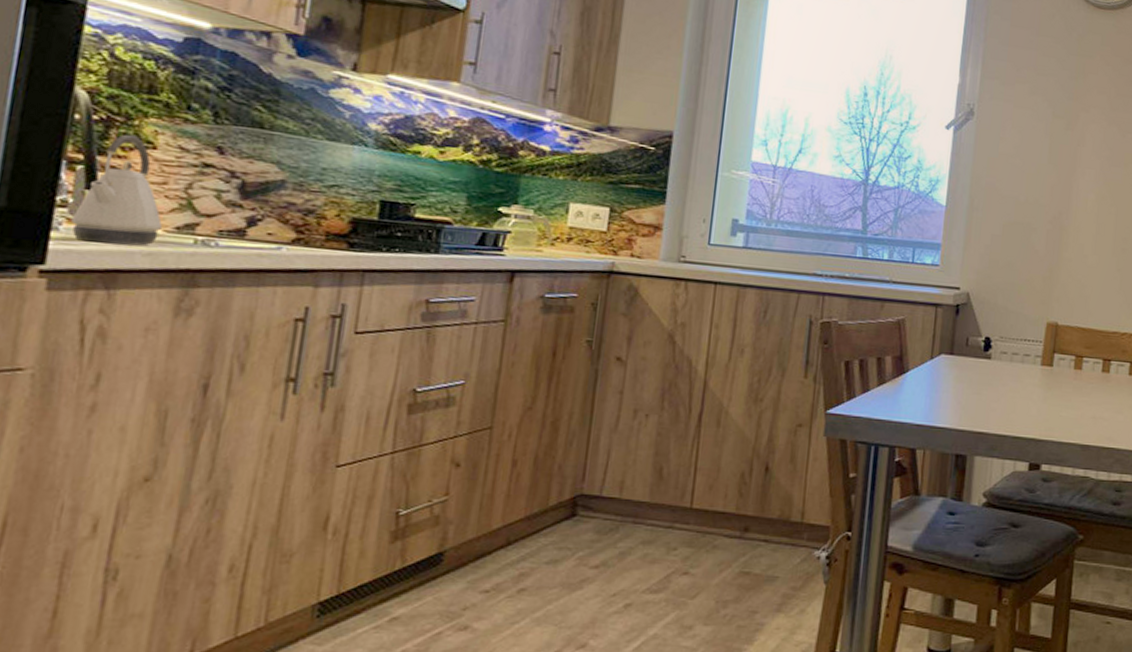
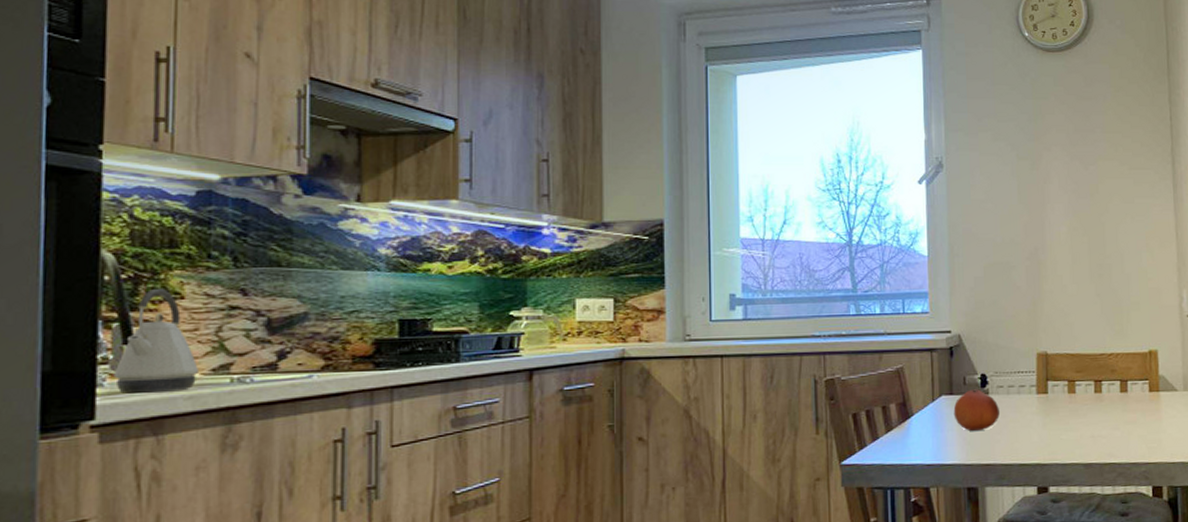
fruit: none [951,352,1000,396] -> present [953,389,1000,431]

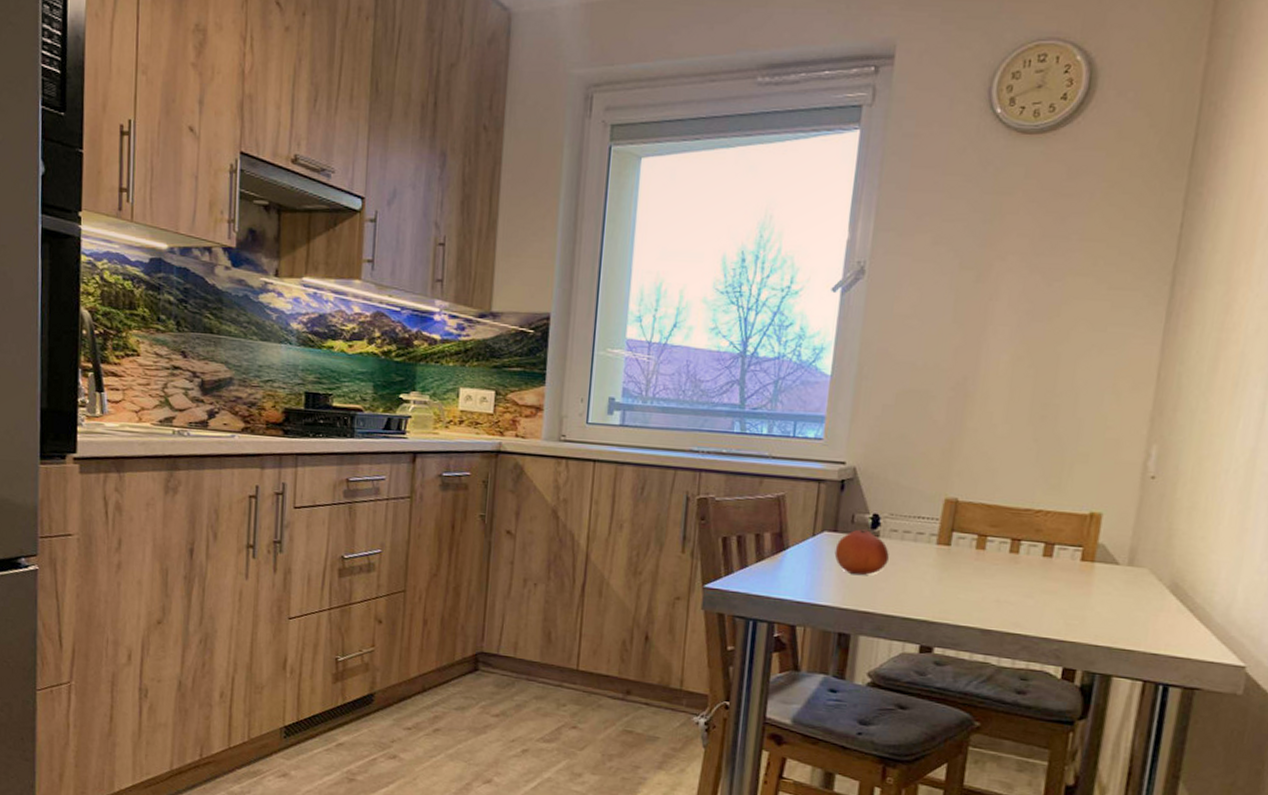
kettle: present [113,288,198,395] -> none [89,344,149,437]

